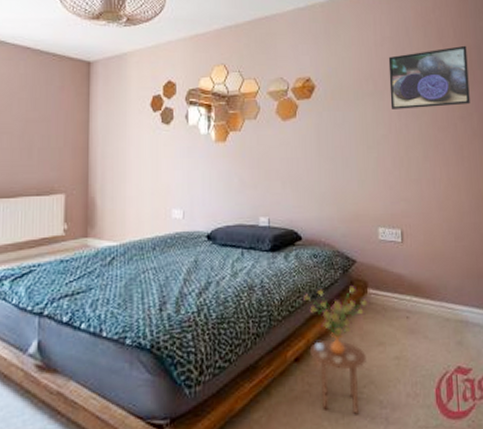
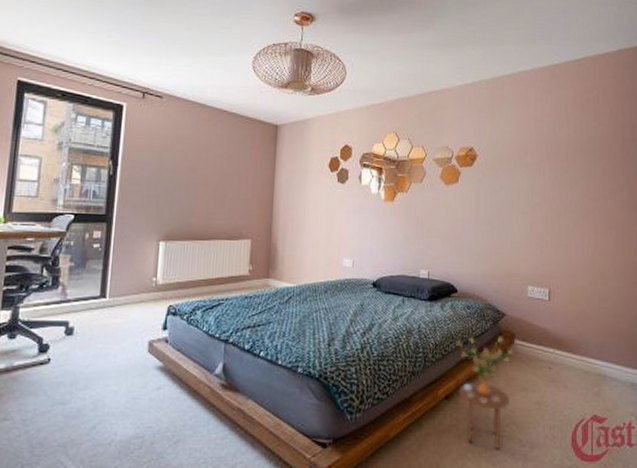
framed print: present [388,45,470,109] -> none [546,124,622,180]

